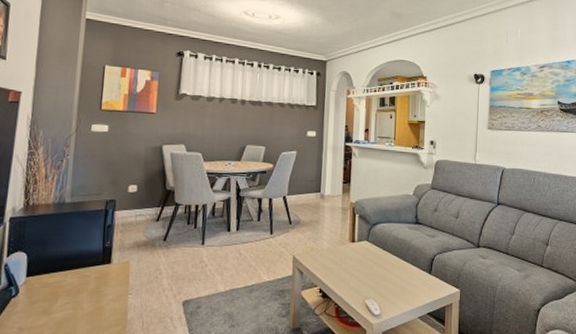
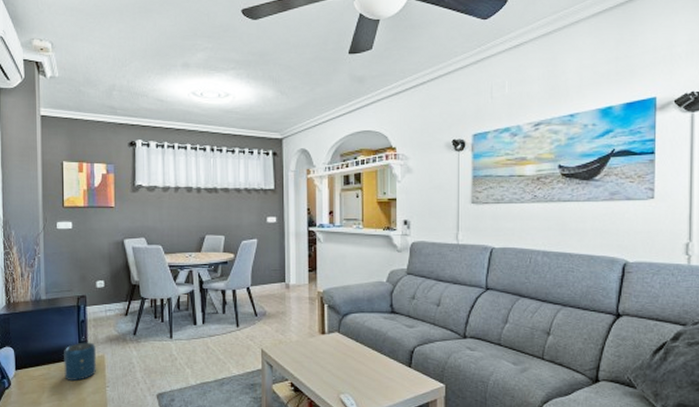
speaker: none [82,247,121,288] -> present [64,342,96,381]

